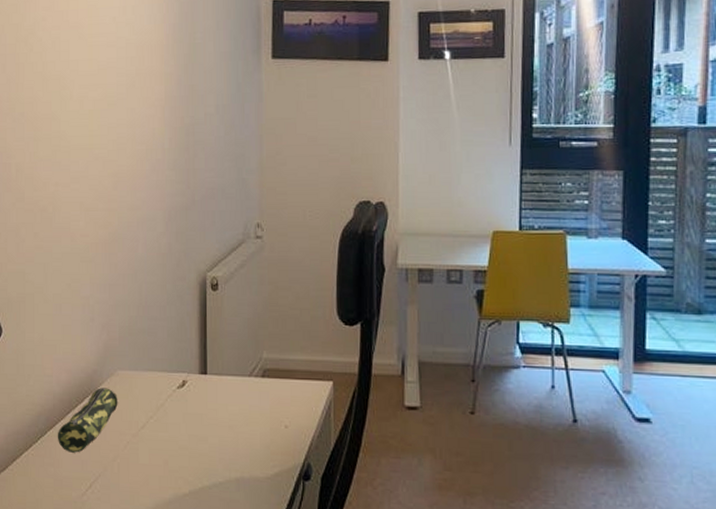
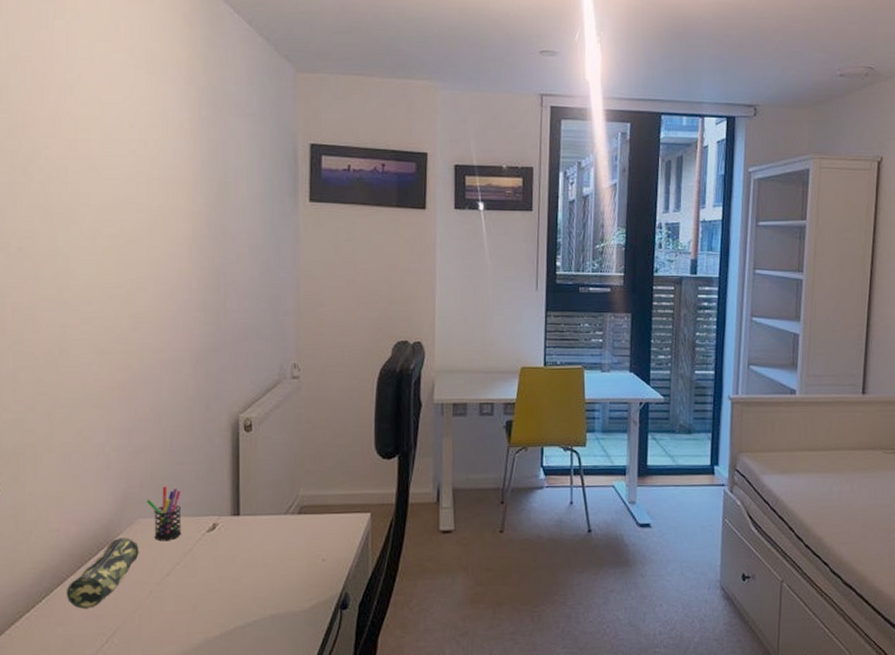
pen holder: none [125,340,155,395] -> present [147,486,182,542]

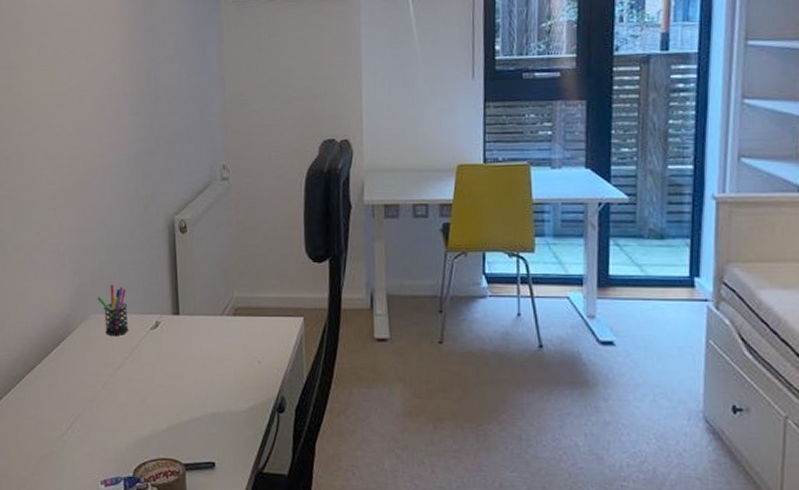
pencil case: present [67,537,139,609] -> none [36,331,93,395]

